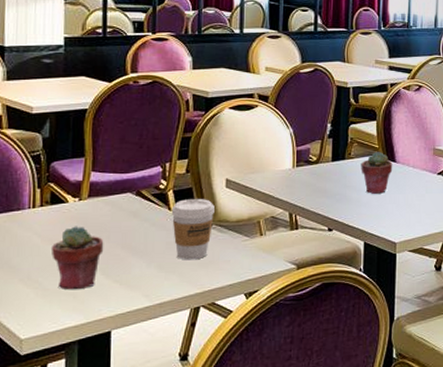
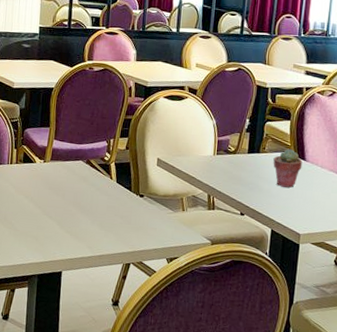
potted succulent: present [50,226,104,290] -> none [21,182,60,234]
coffee cup: present [171,198,215,260] -> none [112,171,147,224]

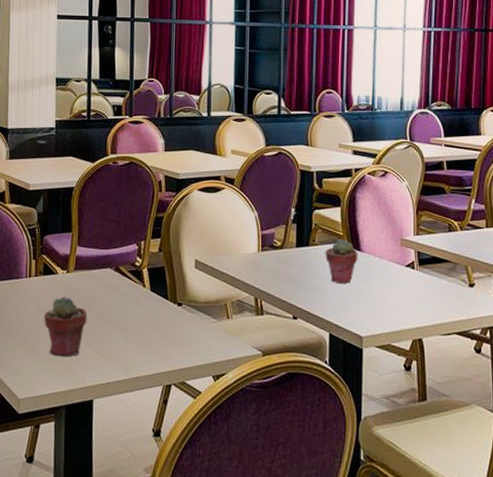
potted succulent: none [21,182,60,234] -> present [43,296,88,357]

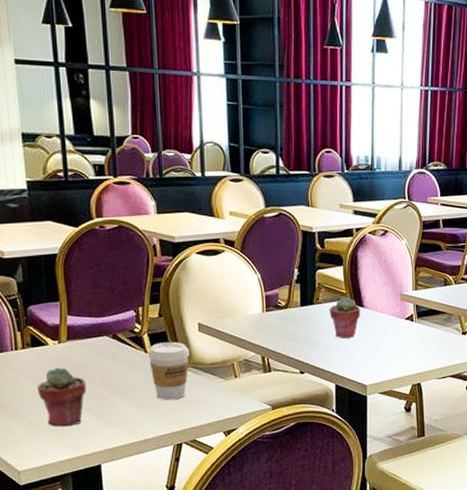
coffee cup: none [145,277,185,338] -> present [147,341,189,400]

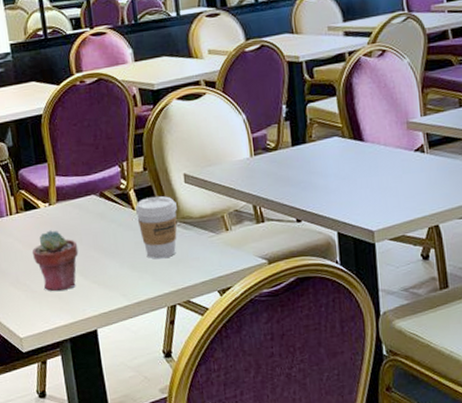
potted succulent: present [329,297,361,338] -> none [324,131,361,179]

